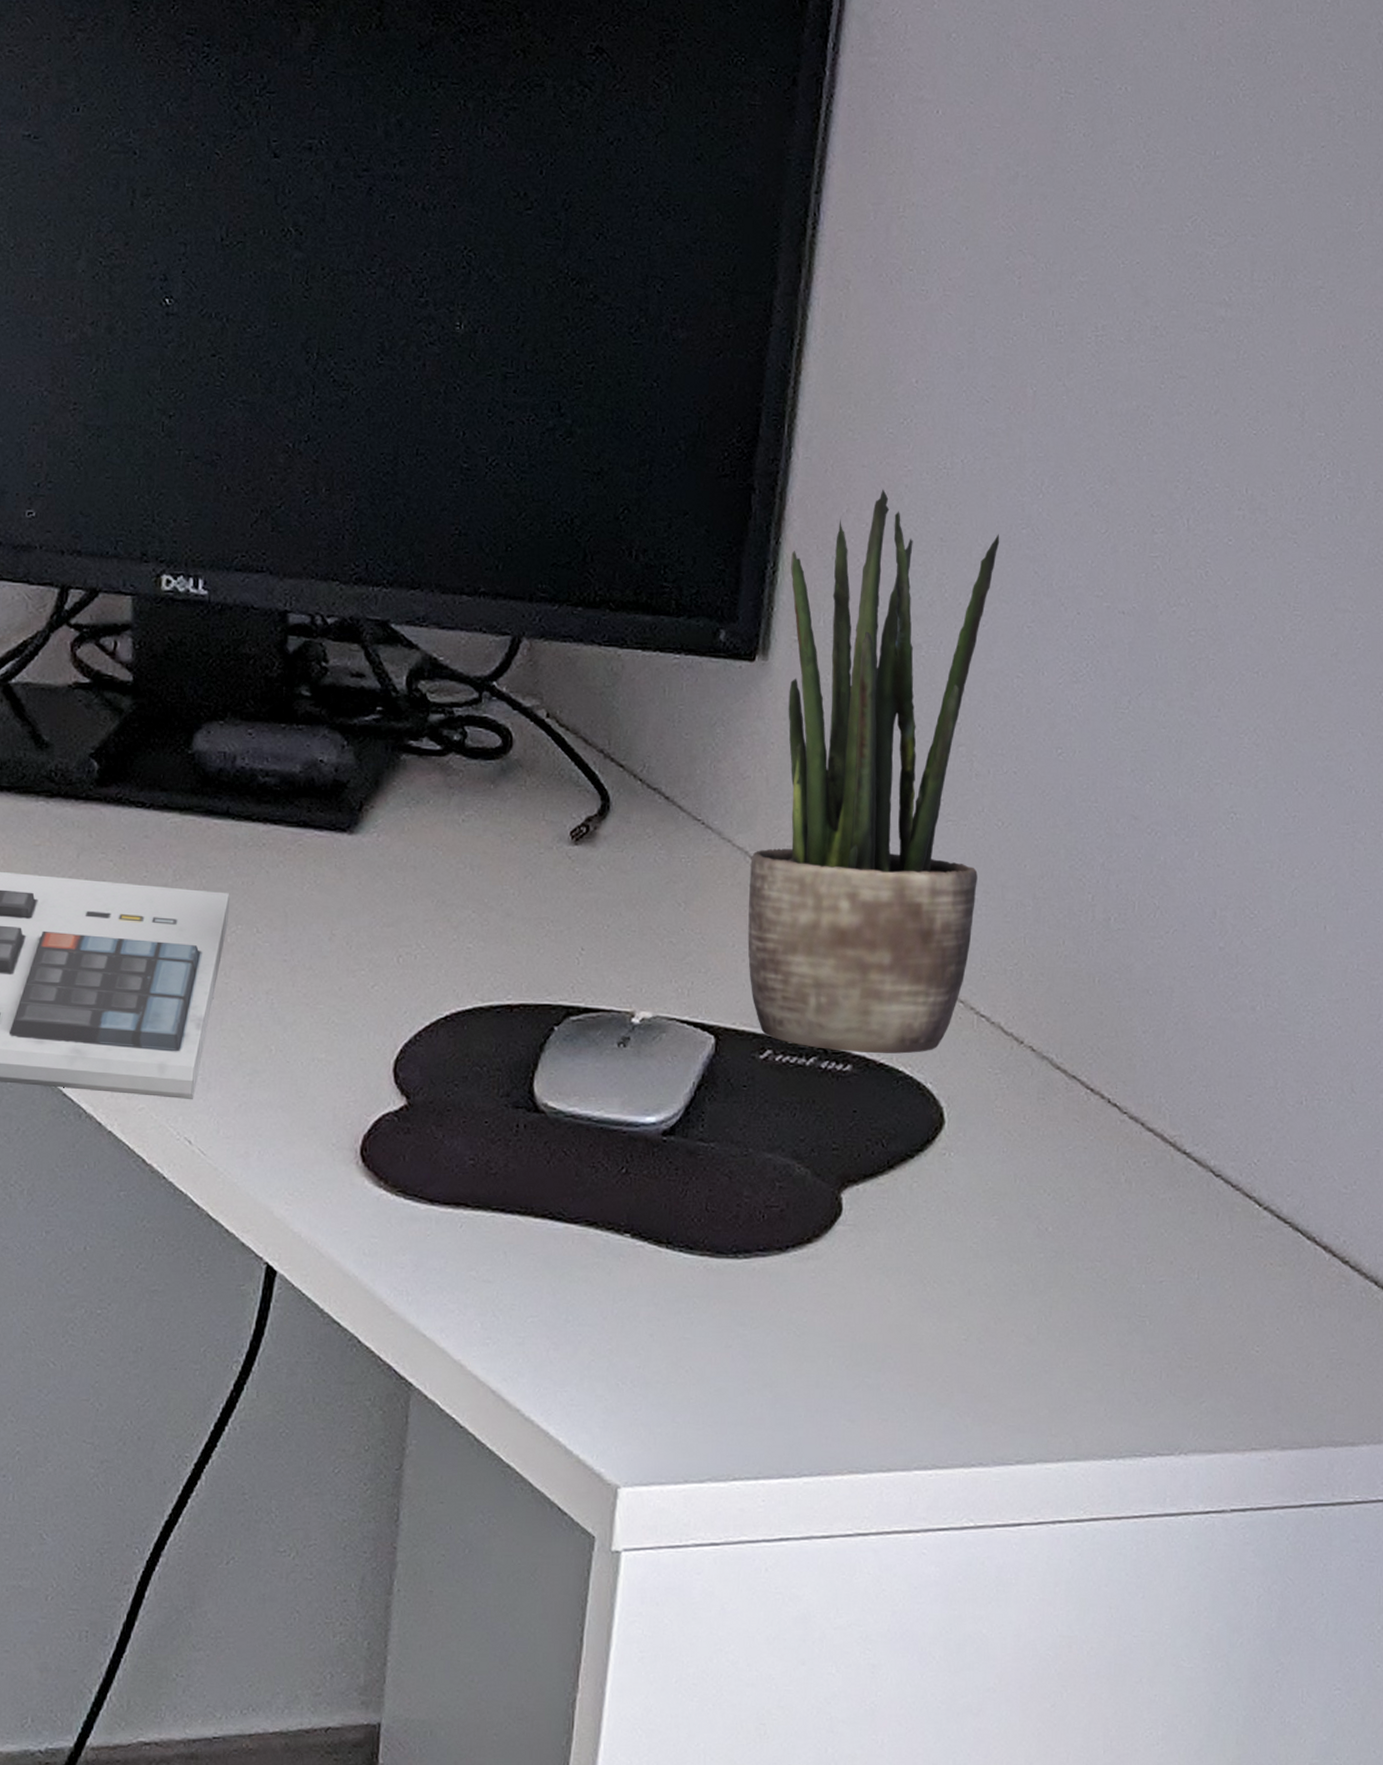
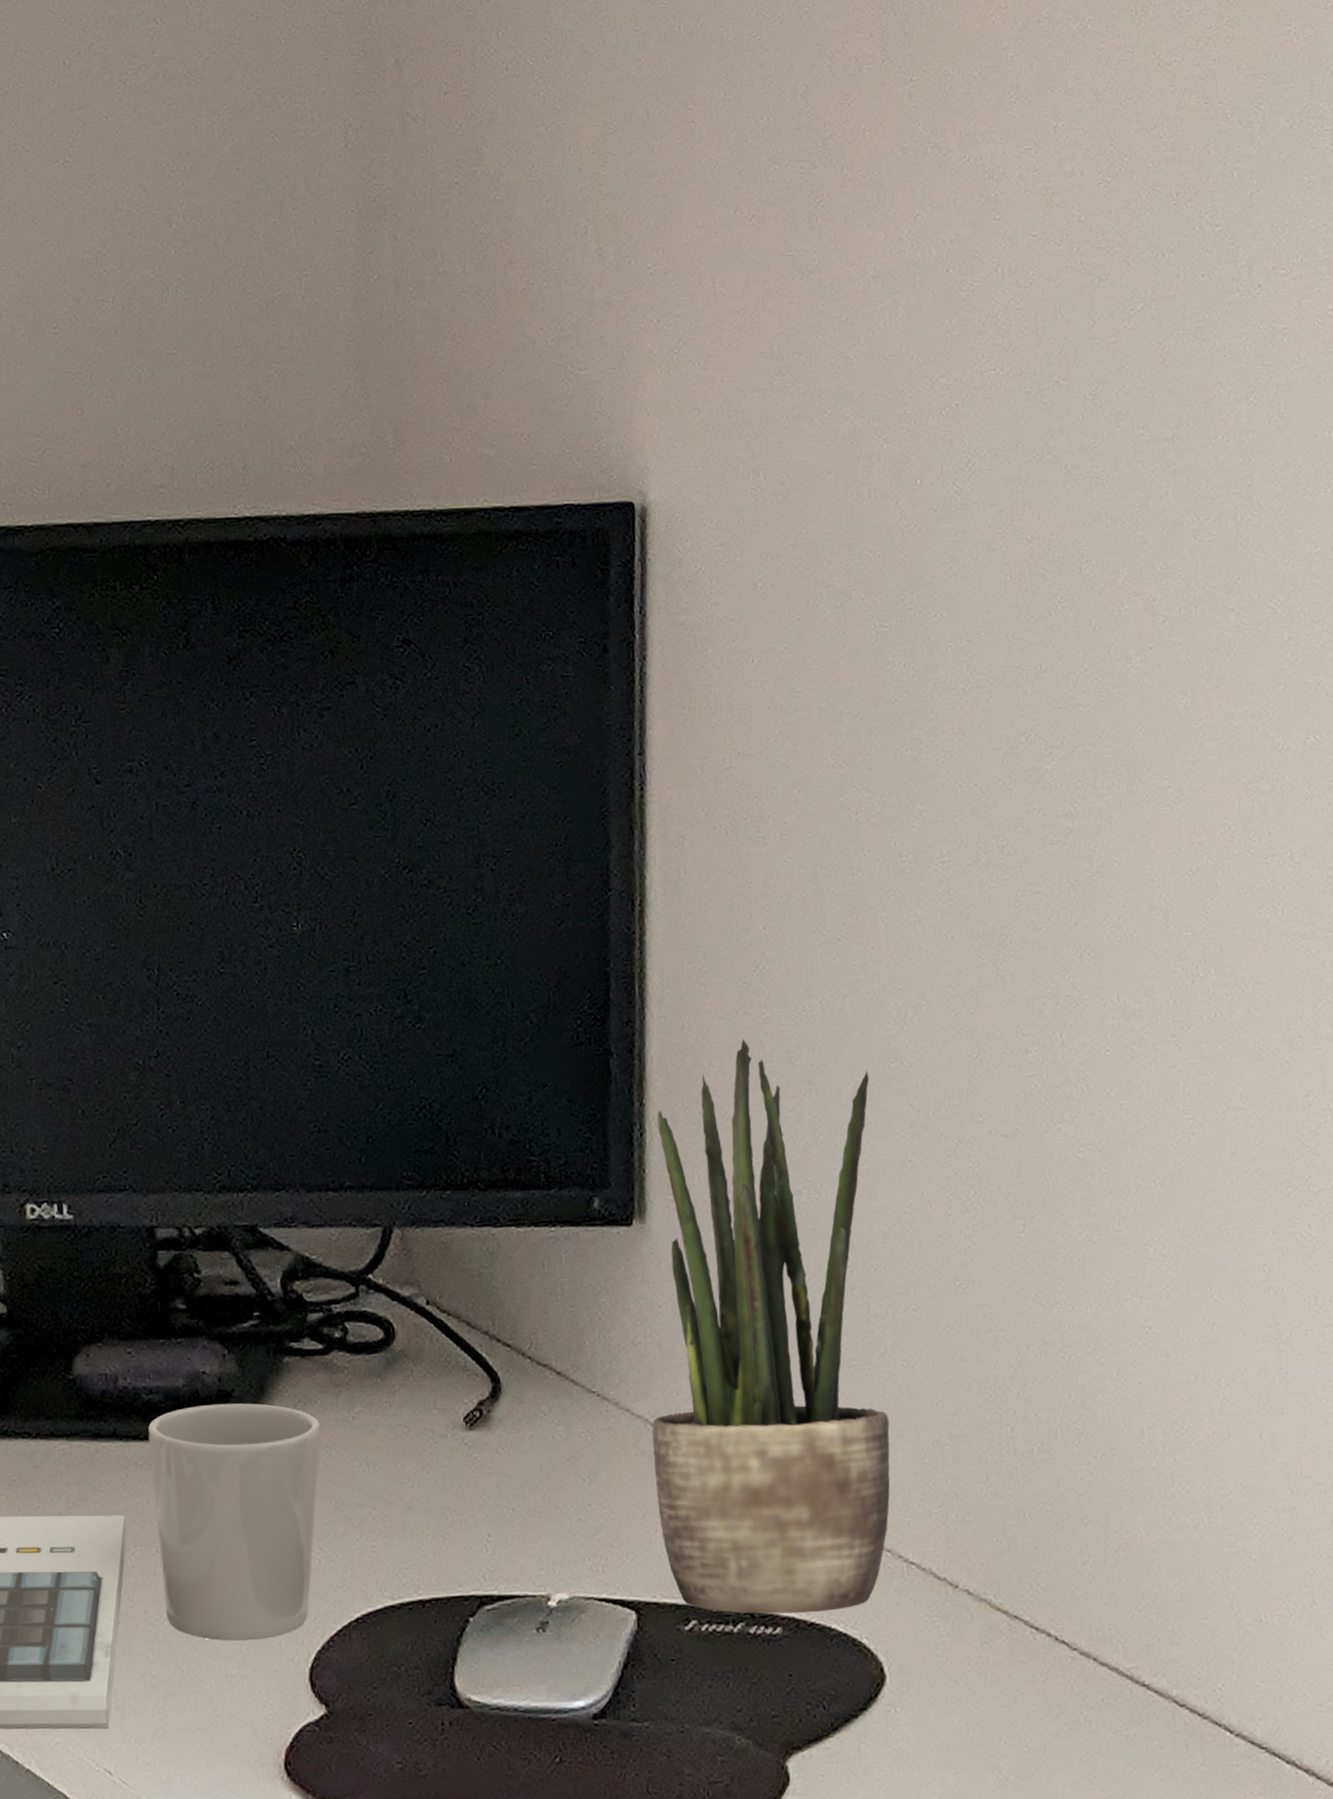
mug: none [260,793,431,1028] -> present [147,1403,321,1641]

